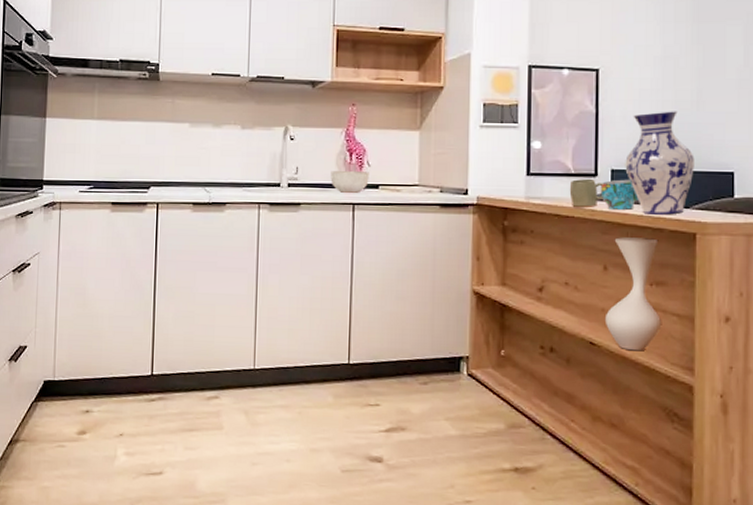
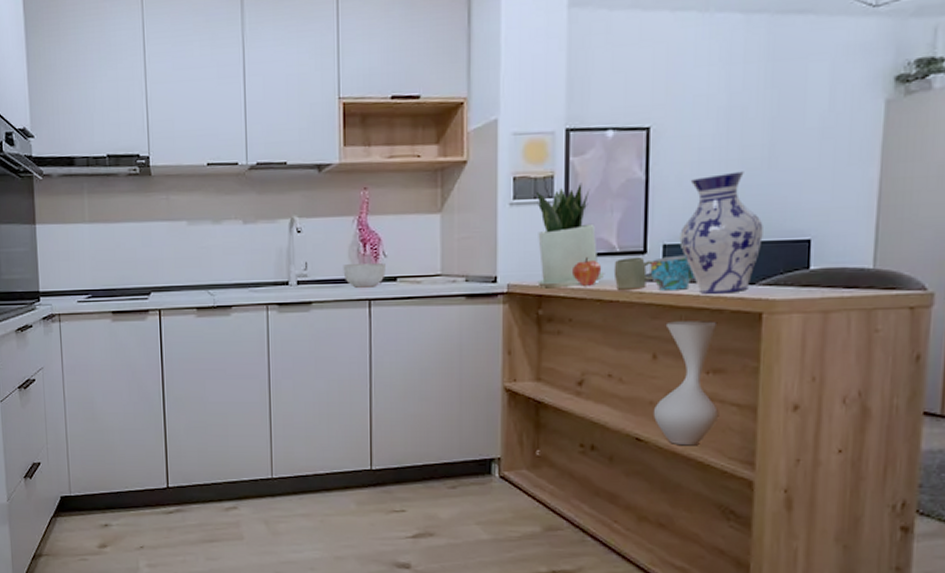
planter: none [502,112,562,203] -> present [535,183,605,288]
fruit: none [533,176,559,202] -> present [571,256,602,286]

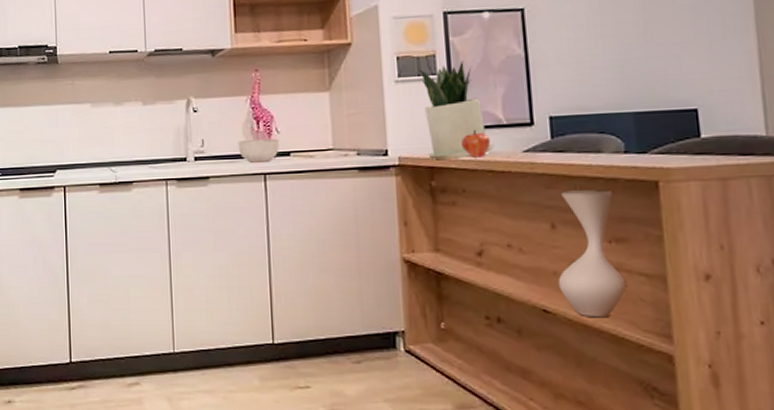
mug: present [613,256,653,291] -> none [502,128,543,162]
cup: present [650,255,695,292] -> none [538,126,585,162]
vase: present [679,171,763,294] -> none [564,46,649,163]

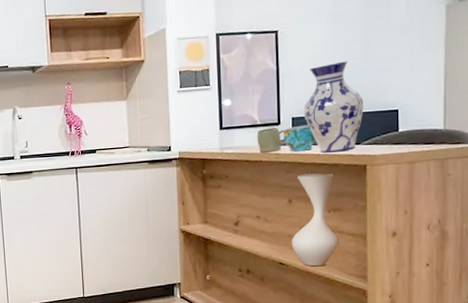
bowl: present [238,139,279,164] -> none [55,140,87,160]
planter: present [419,60,495,160] -> none [196,73,251,154]
fruit: present [460,129,491,158] -> none [225,128,248,151]
mug: none [502,128,543,162] -> present [257,127,286,154]
cup: none [538,126,585,162] -> present [283,124,317,153]
vase: none [564,46,649,163] -> present [303,61,364,153]

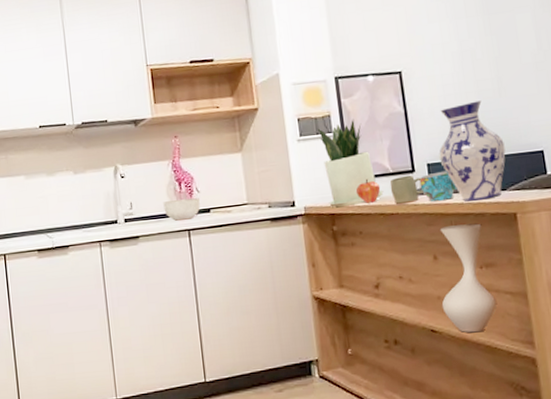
bowl: none [55,140,87,160] -> present [163,198,200,222]
planter: none [196,73,251,154] -> present [317,119,384,208]
fruit: none [225,128,248,151] -> present [355,178,381,203]

